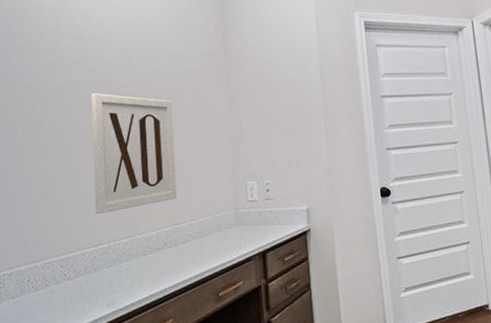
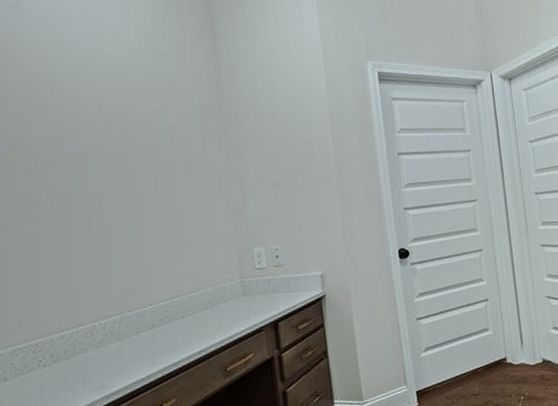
wall art: present [92,93,177,214] -> none [56,151,172,291]

